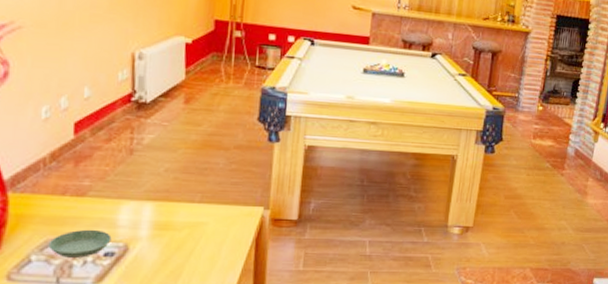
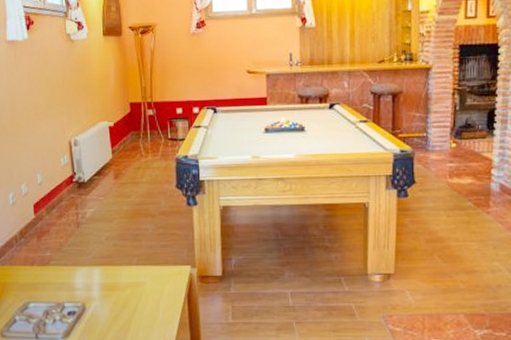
saucer: present [48,229,112,258] -> none [26,292,72,317]

